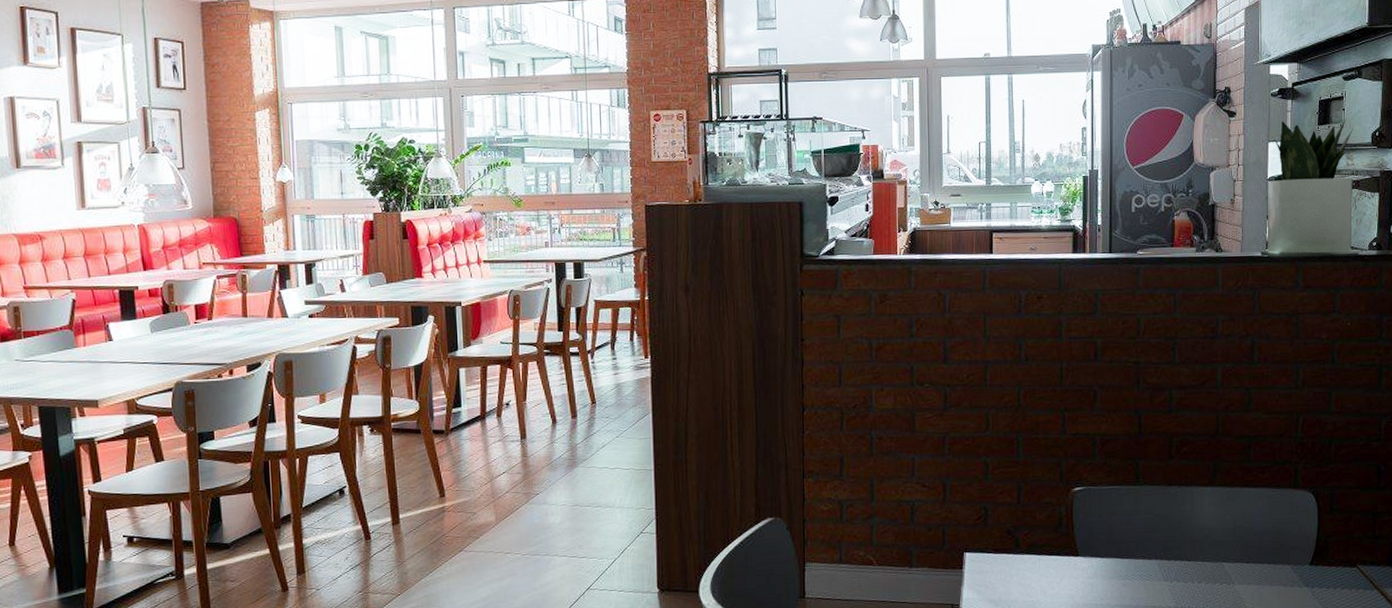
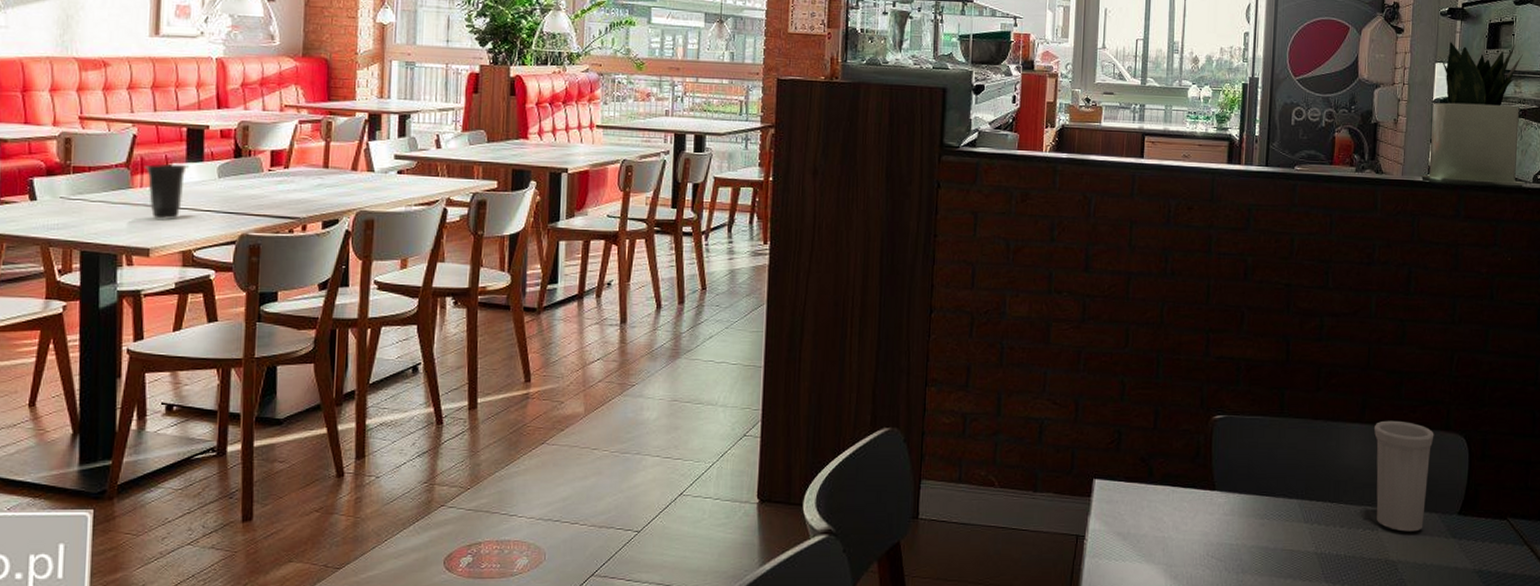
cup: none [85,324,124,374] -> present [144,164,188,221]
cup: none [1225,481,1284,584] -> present [1373,420,1434,532]

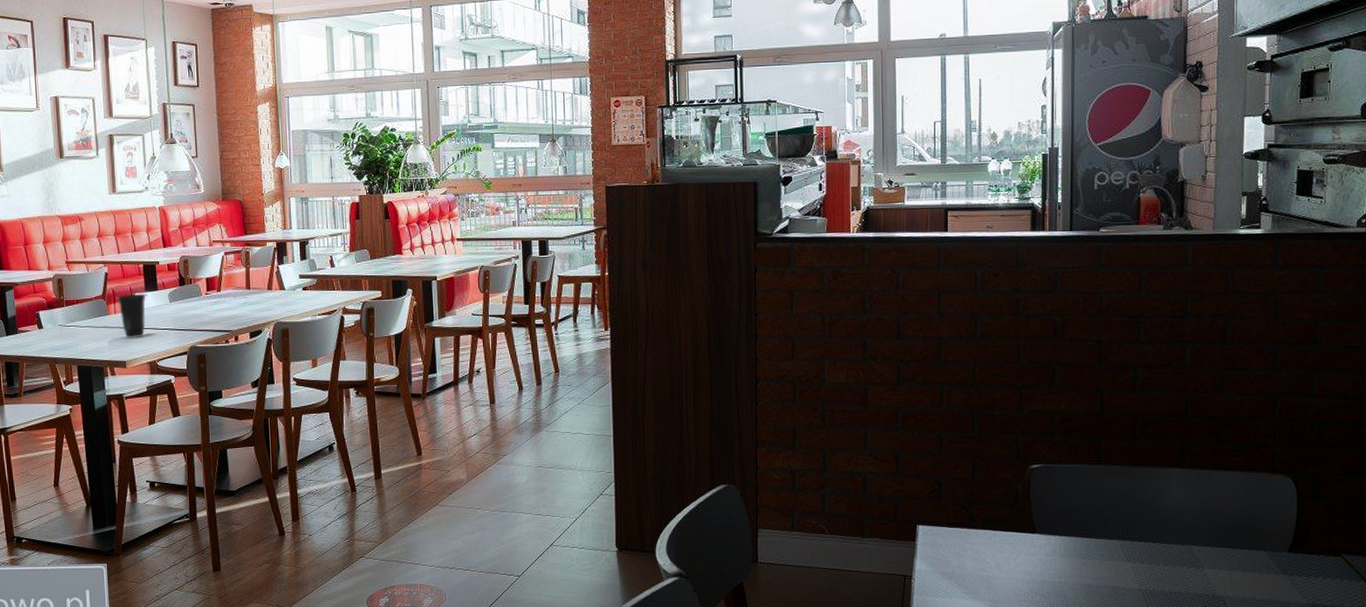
cup: present [1373,420,1434,532] -> none [1194,464,1259,569]
planter: present [1419,42,1526,190] -> none [1232,91,1349,237]

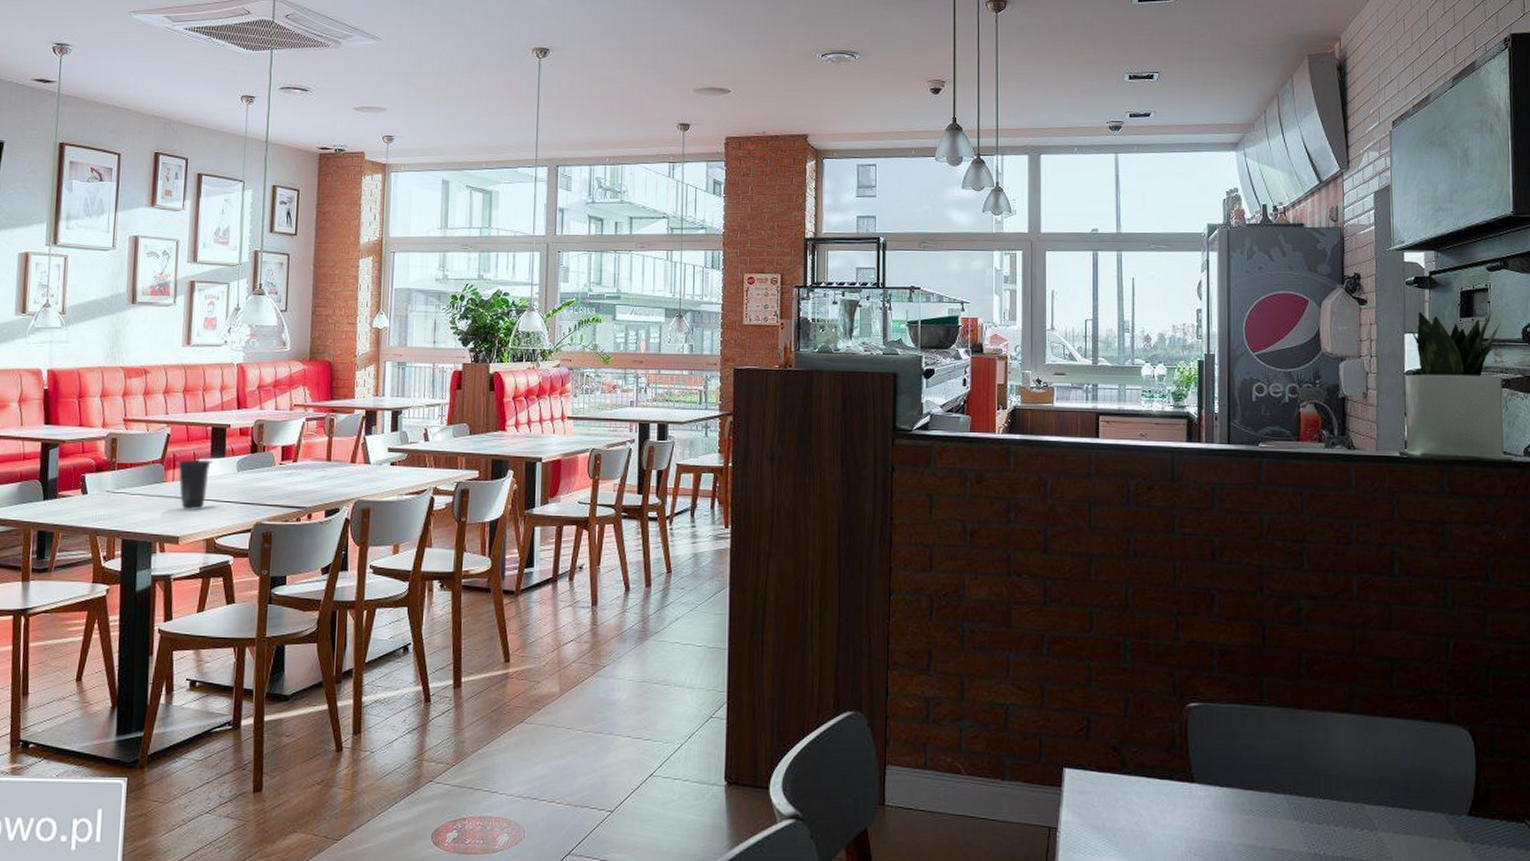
planter: none [1232,91,1349,237] -> present [1396,311,1516,464]

